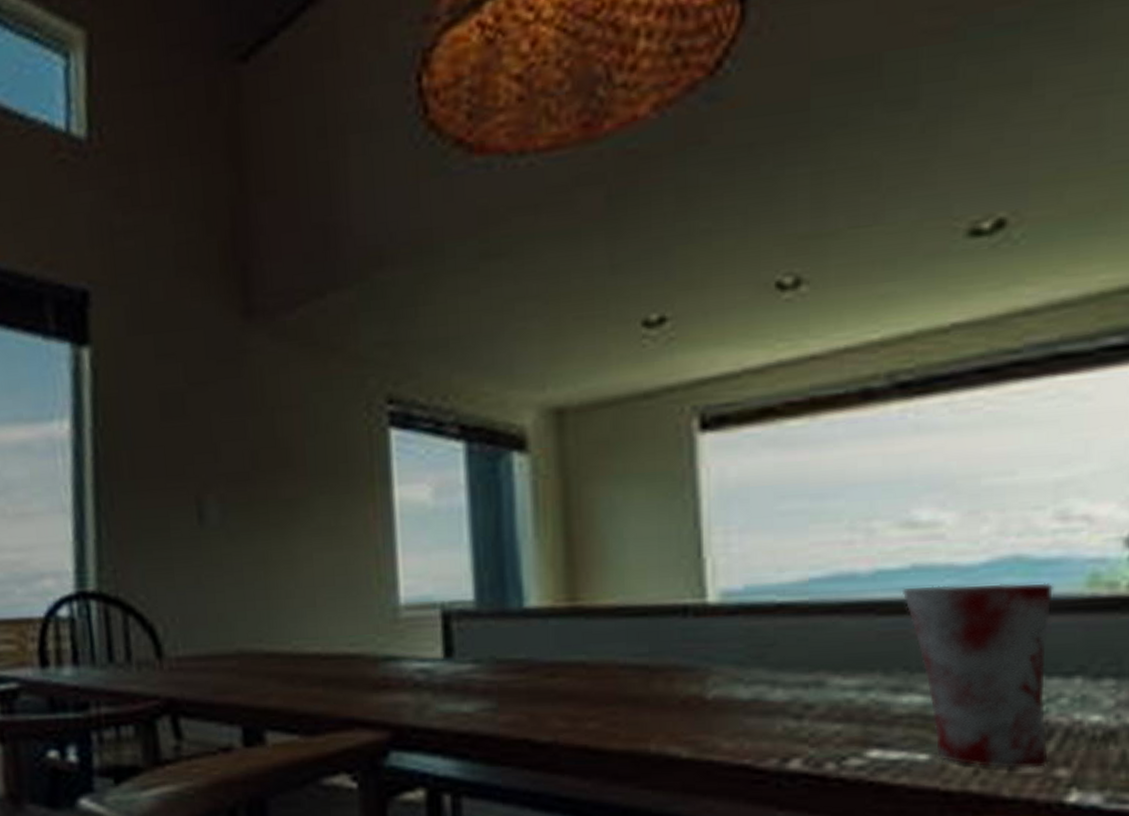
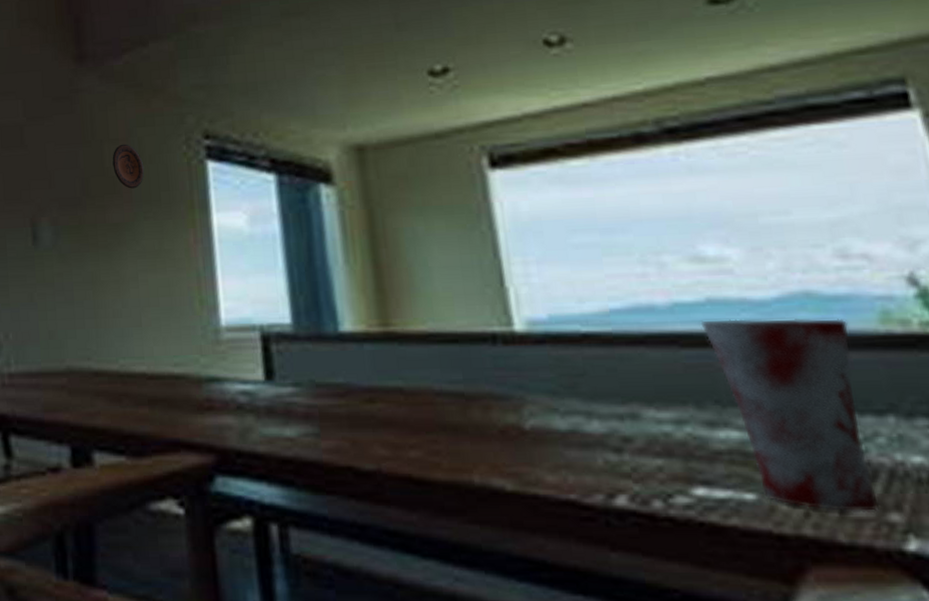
decorative plate: none [285,411,321,461] -> present [112,144,145,189]

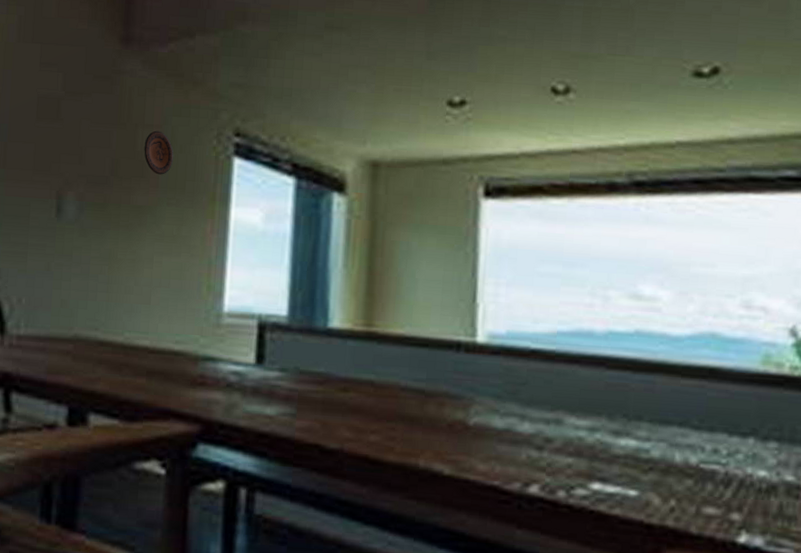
mug: present [701,318,879,512] -> none [626,348,738,511]

